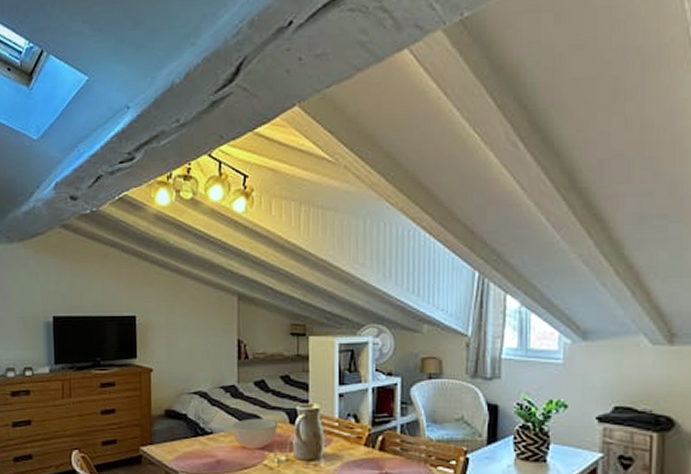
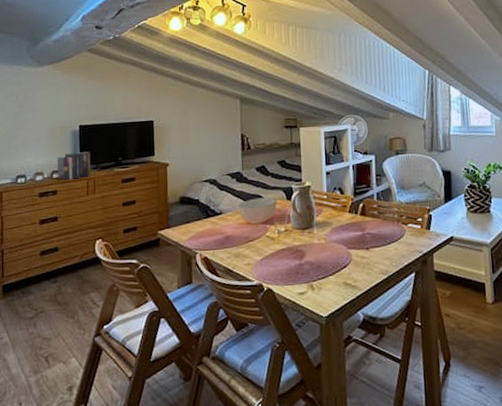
books: none [29,348,67,380] -> present [56,152,91,181]

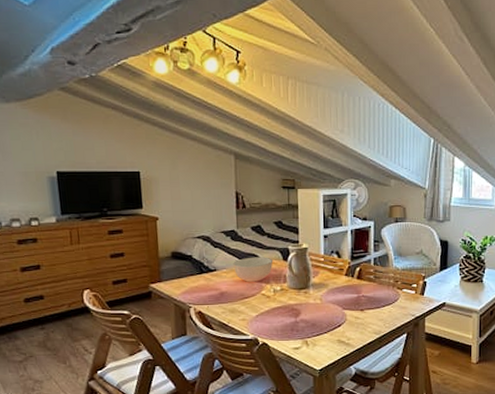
books: present [56,152,91,181] -> none [33,200,74,229]

